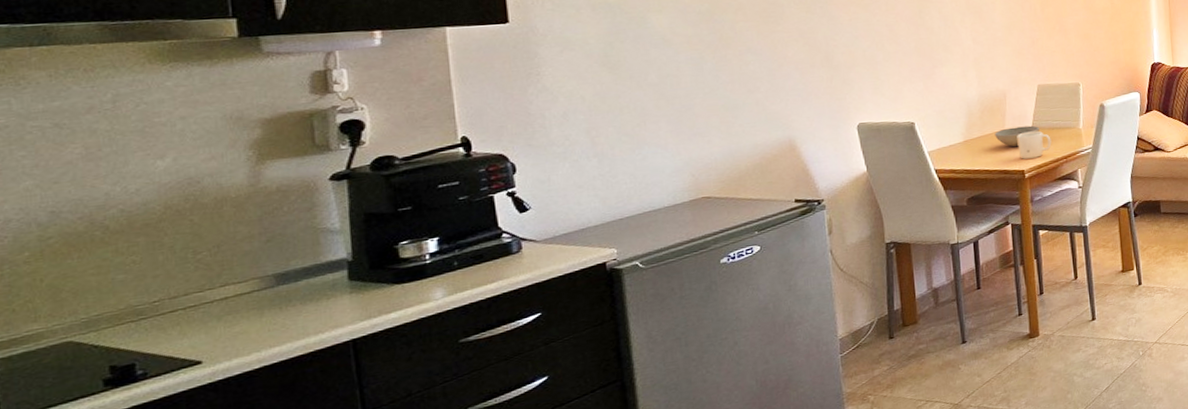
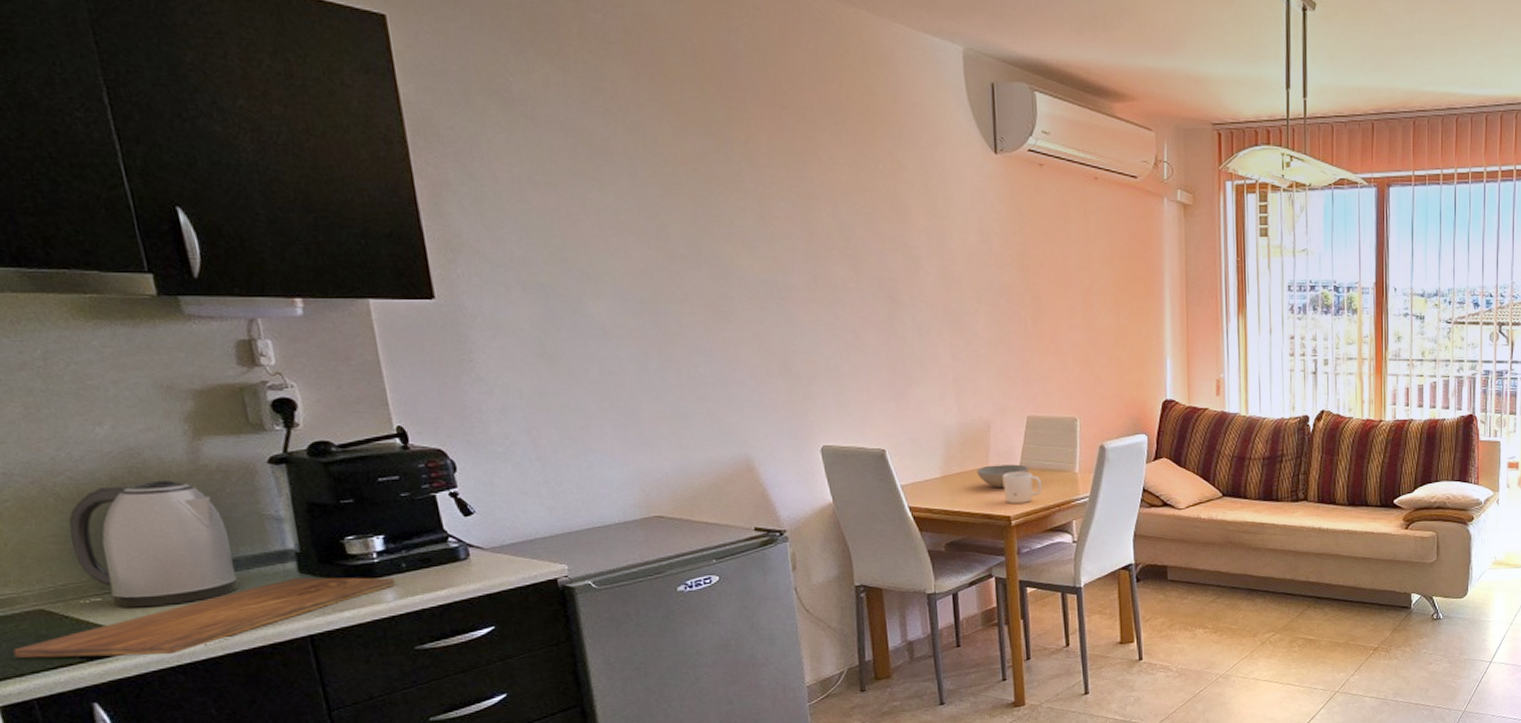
cutting board: none [31,276,446,393] -> present [13,577,396,659]
kettle: none [113,204,284,332] -> present [68,479,238,608]

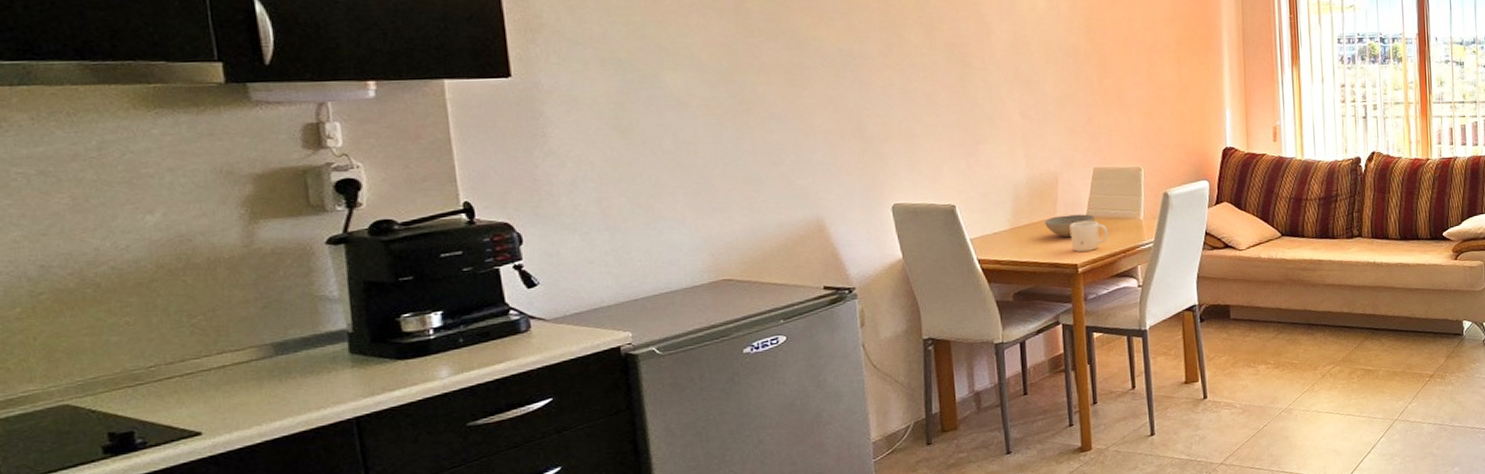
cutting board: present [13,577,396,659] -> none [30,353,451,457]
kettle: present [68,479,238,608] -> none [106,265,283,399]

